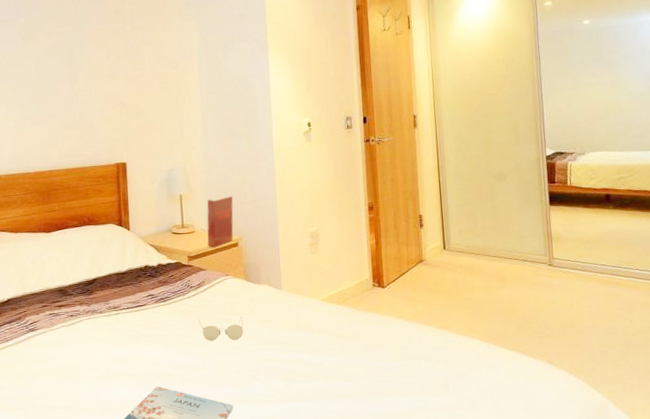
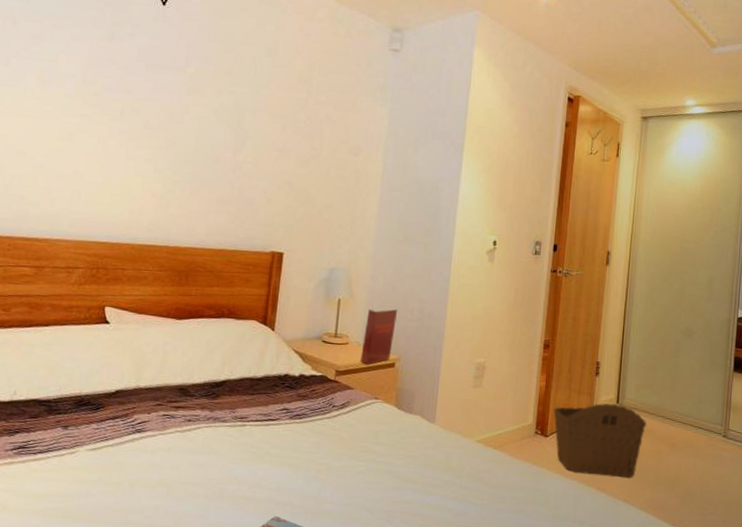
eyeglasses: present [198,316,243,341] -> none [335,442,386,475]
wicker basket: none [386,249,474,315] -> present [553,403,646,478]

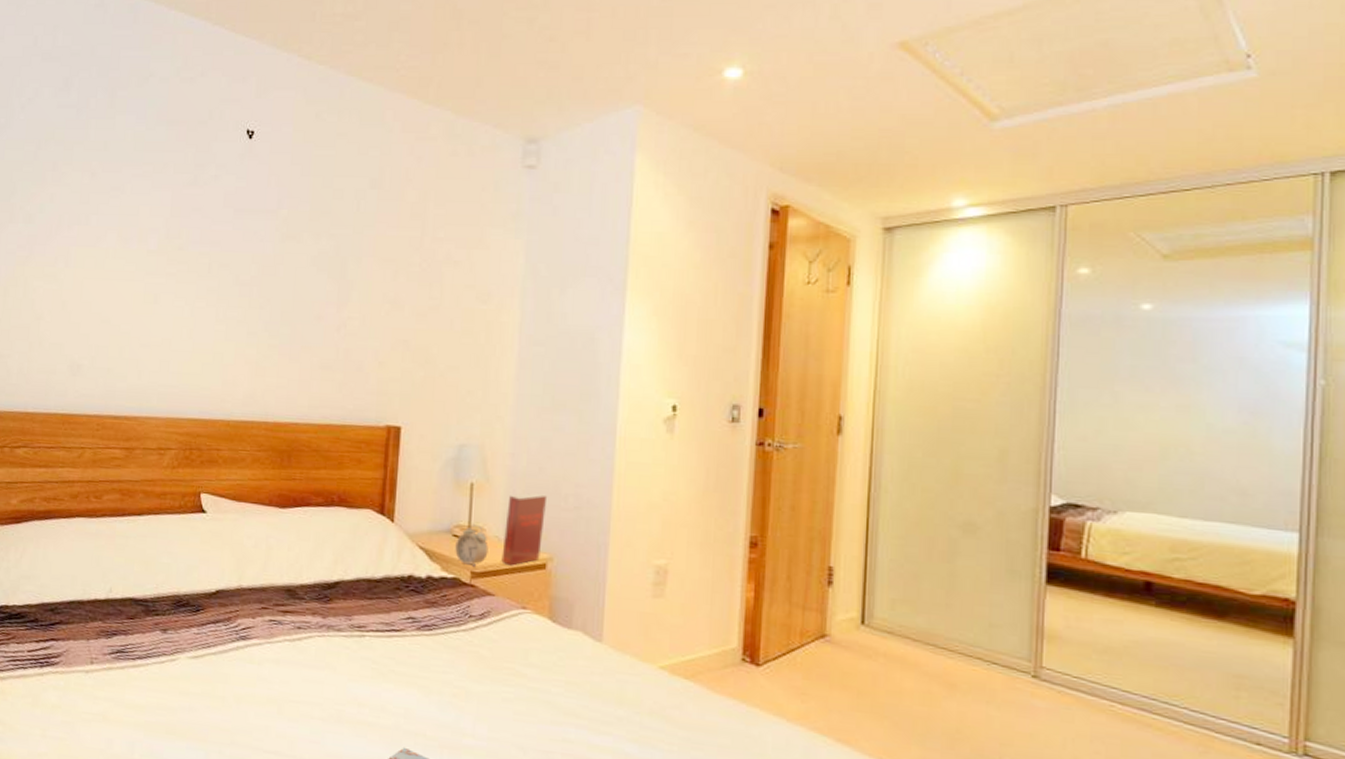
alarm clock: none [323,331,350,368] -> present [455,523,488,568]
wicker basket: present [553,403,646,478] -> none [766,623,908,727]

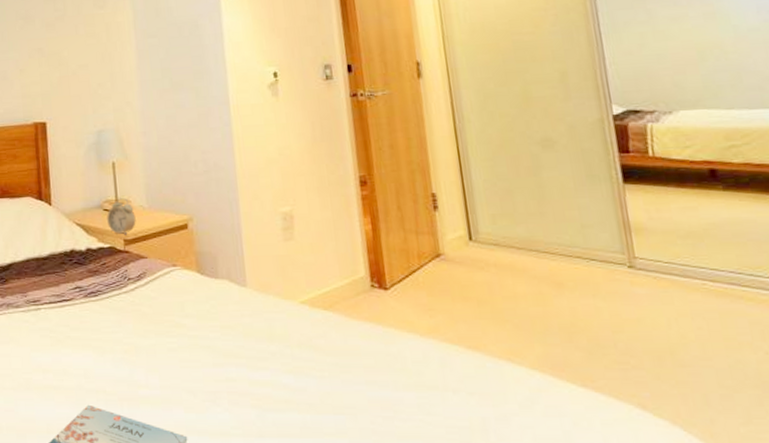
book: present [501,492,548,566] -> none [146,163,181,230]

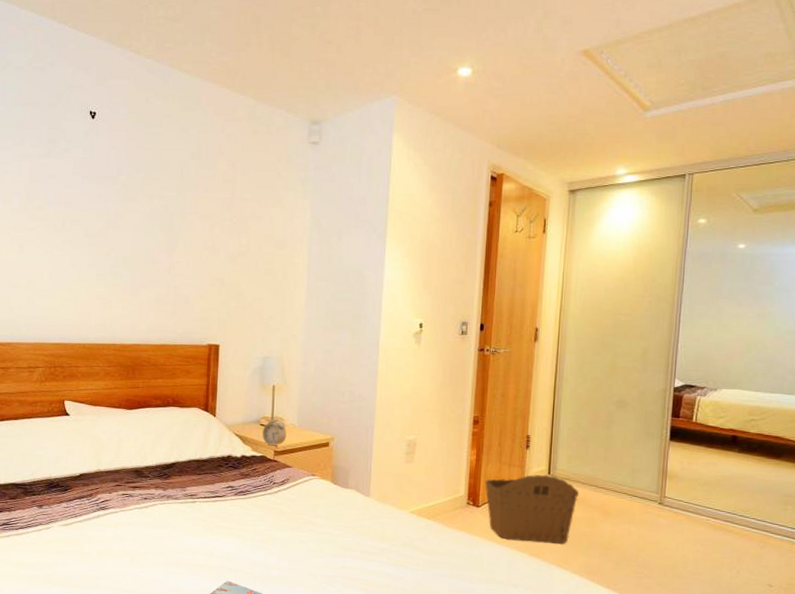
wicker basket: none [387,241,516,330] -> present [484,474,579,544]

